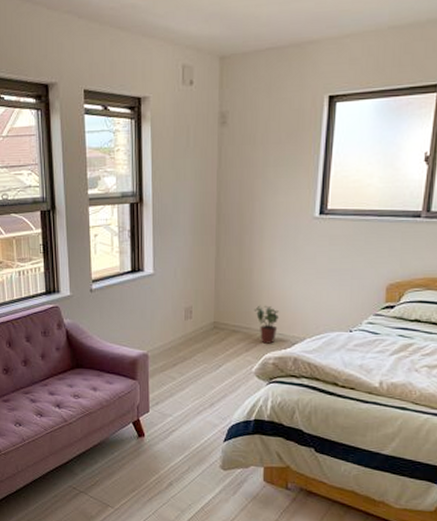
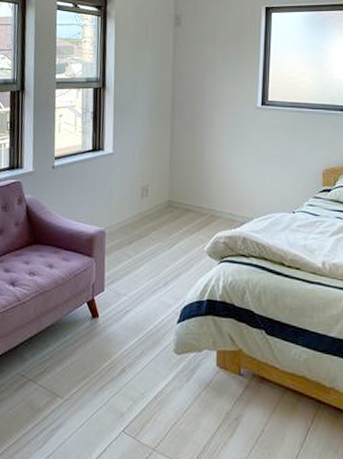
potted plant: present [254,305,279,344] -> none [205,185,228,223]

